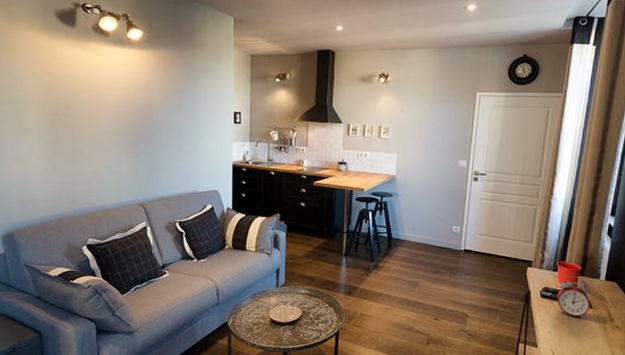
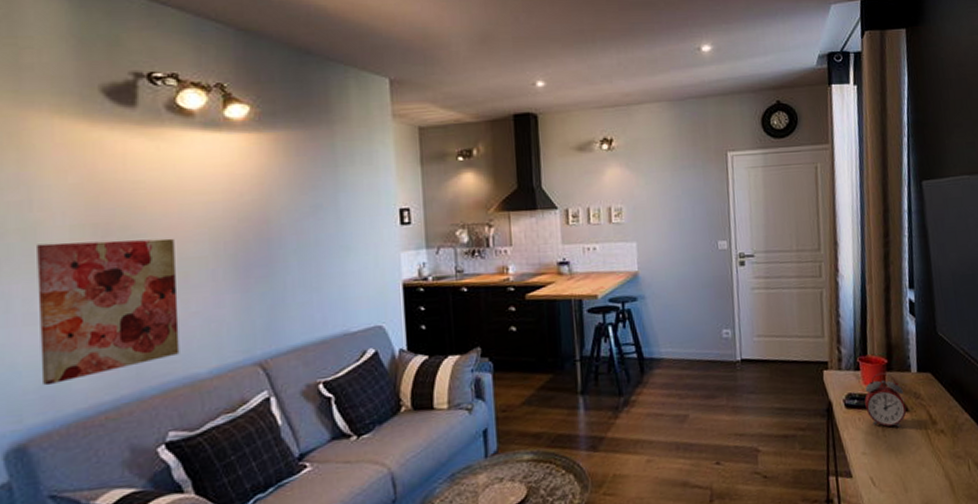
wall art: none [19,112,96,200] -> present [37,238,180,386]

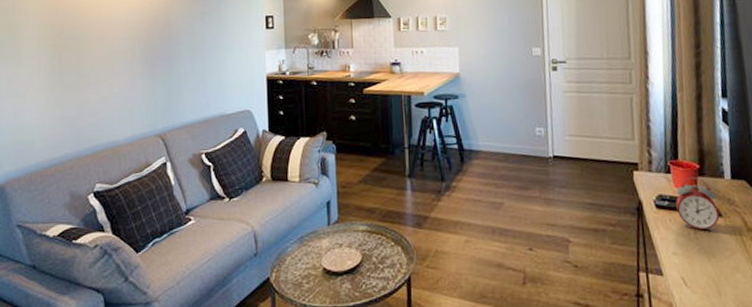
wall art: present [37,238,180,386] -> none [16,36,106,143]

